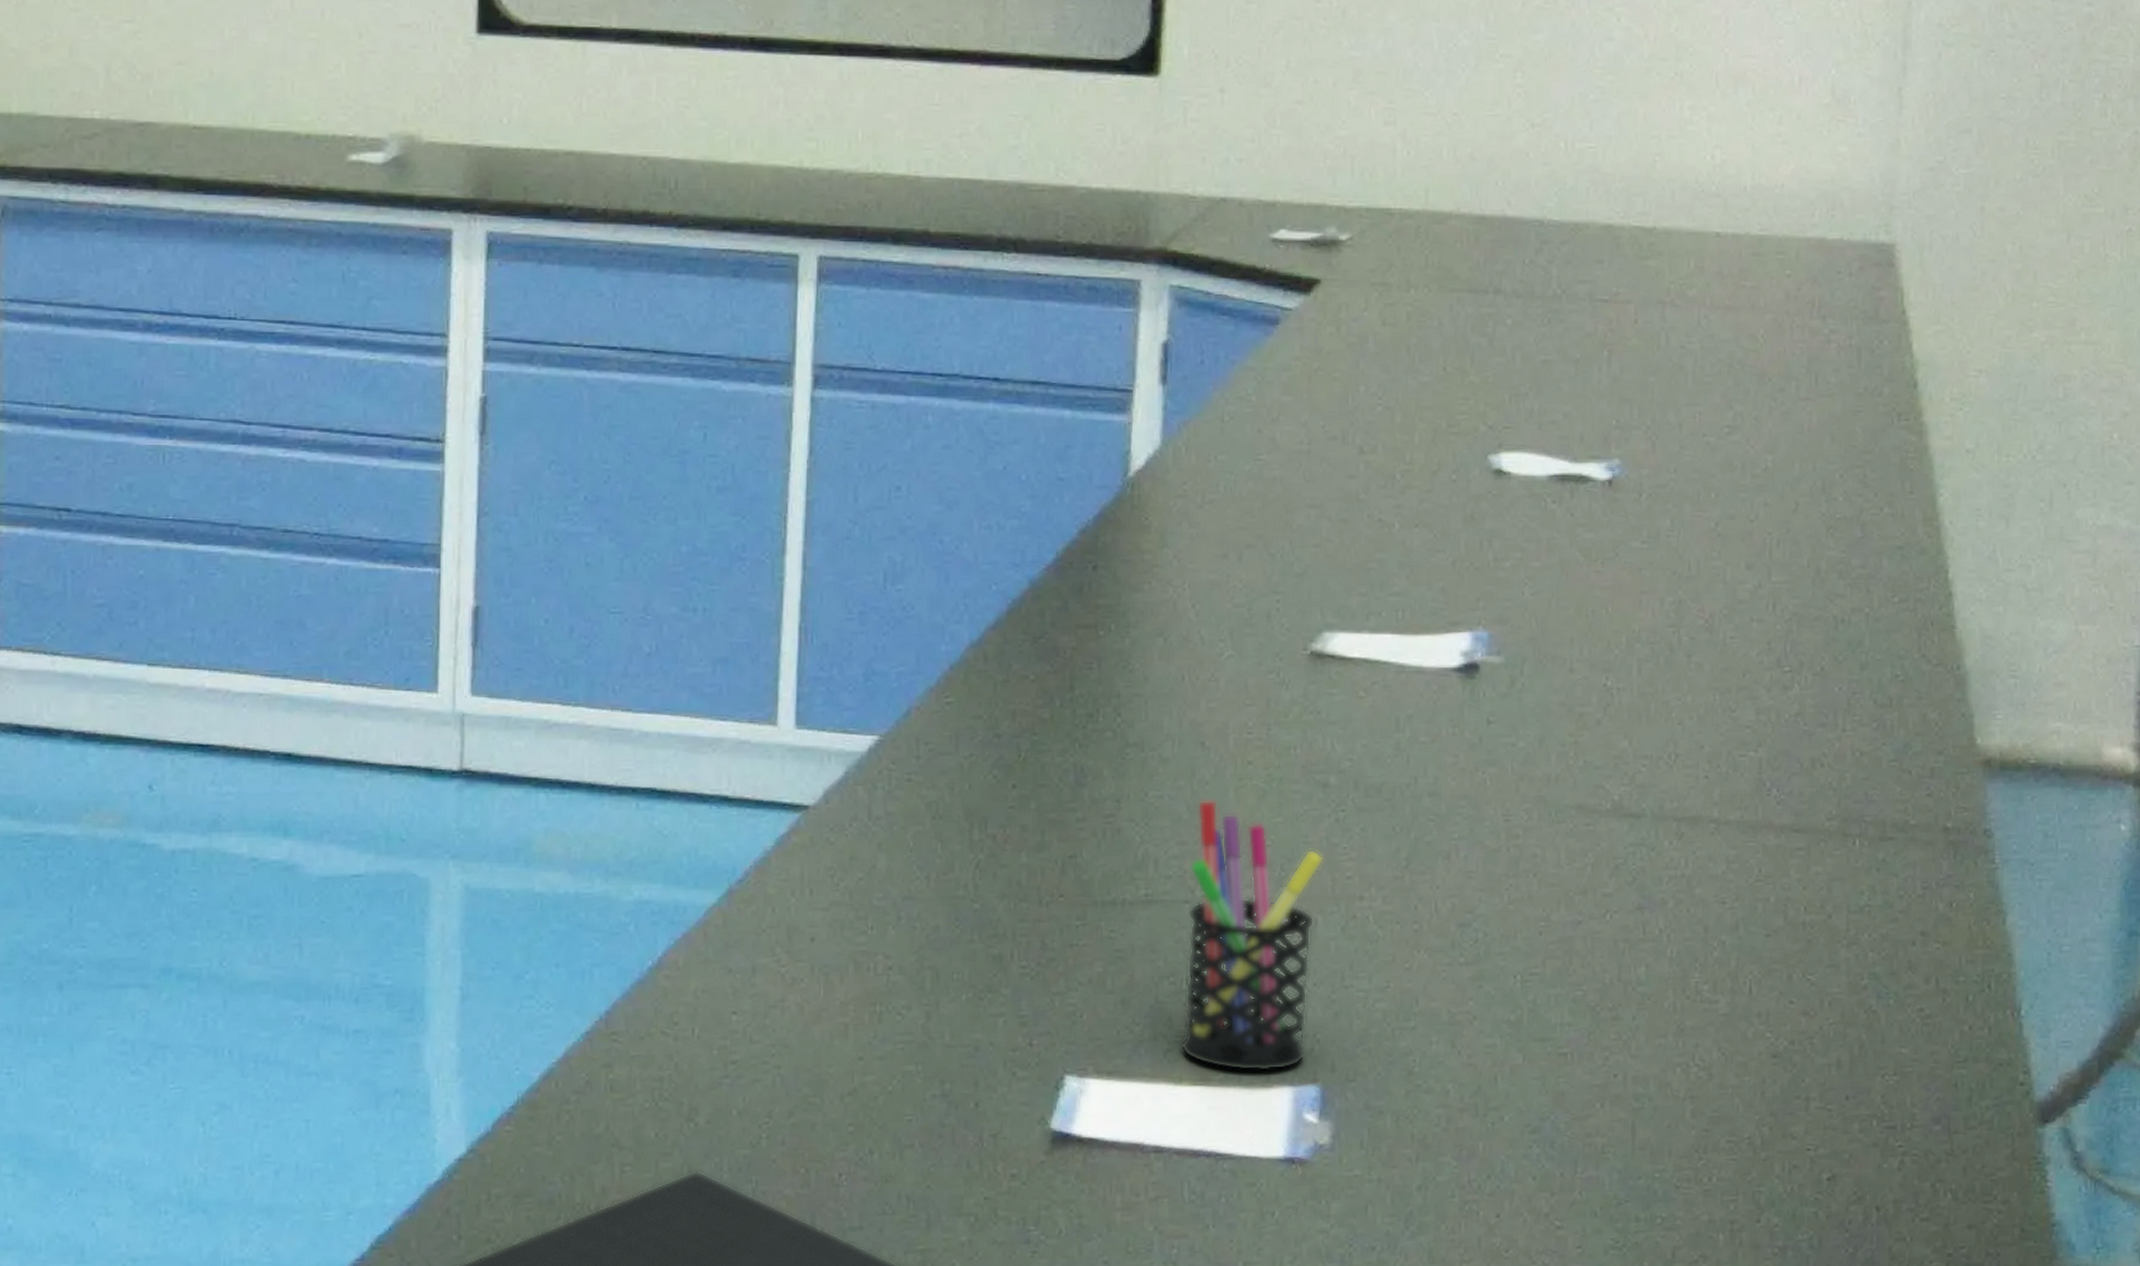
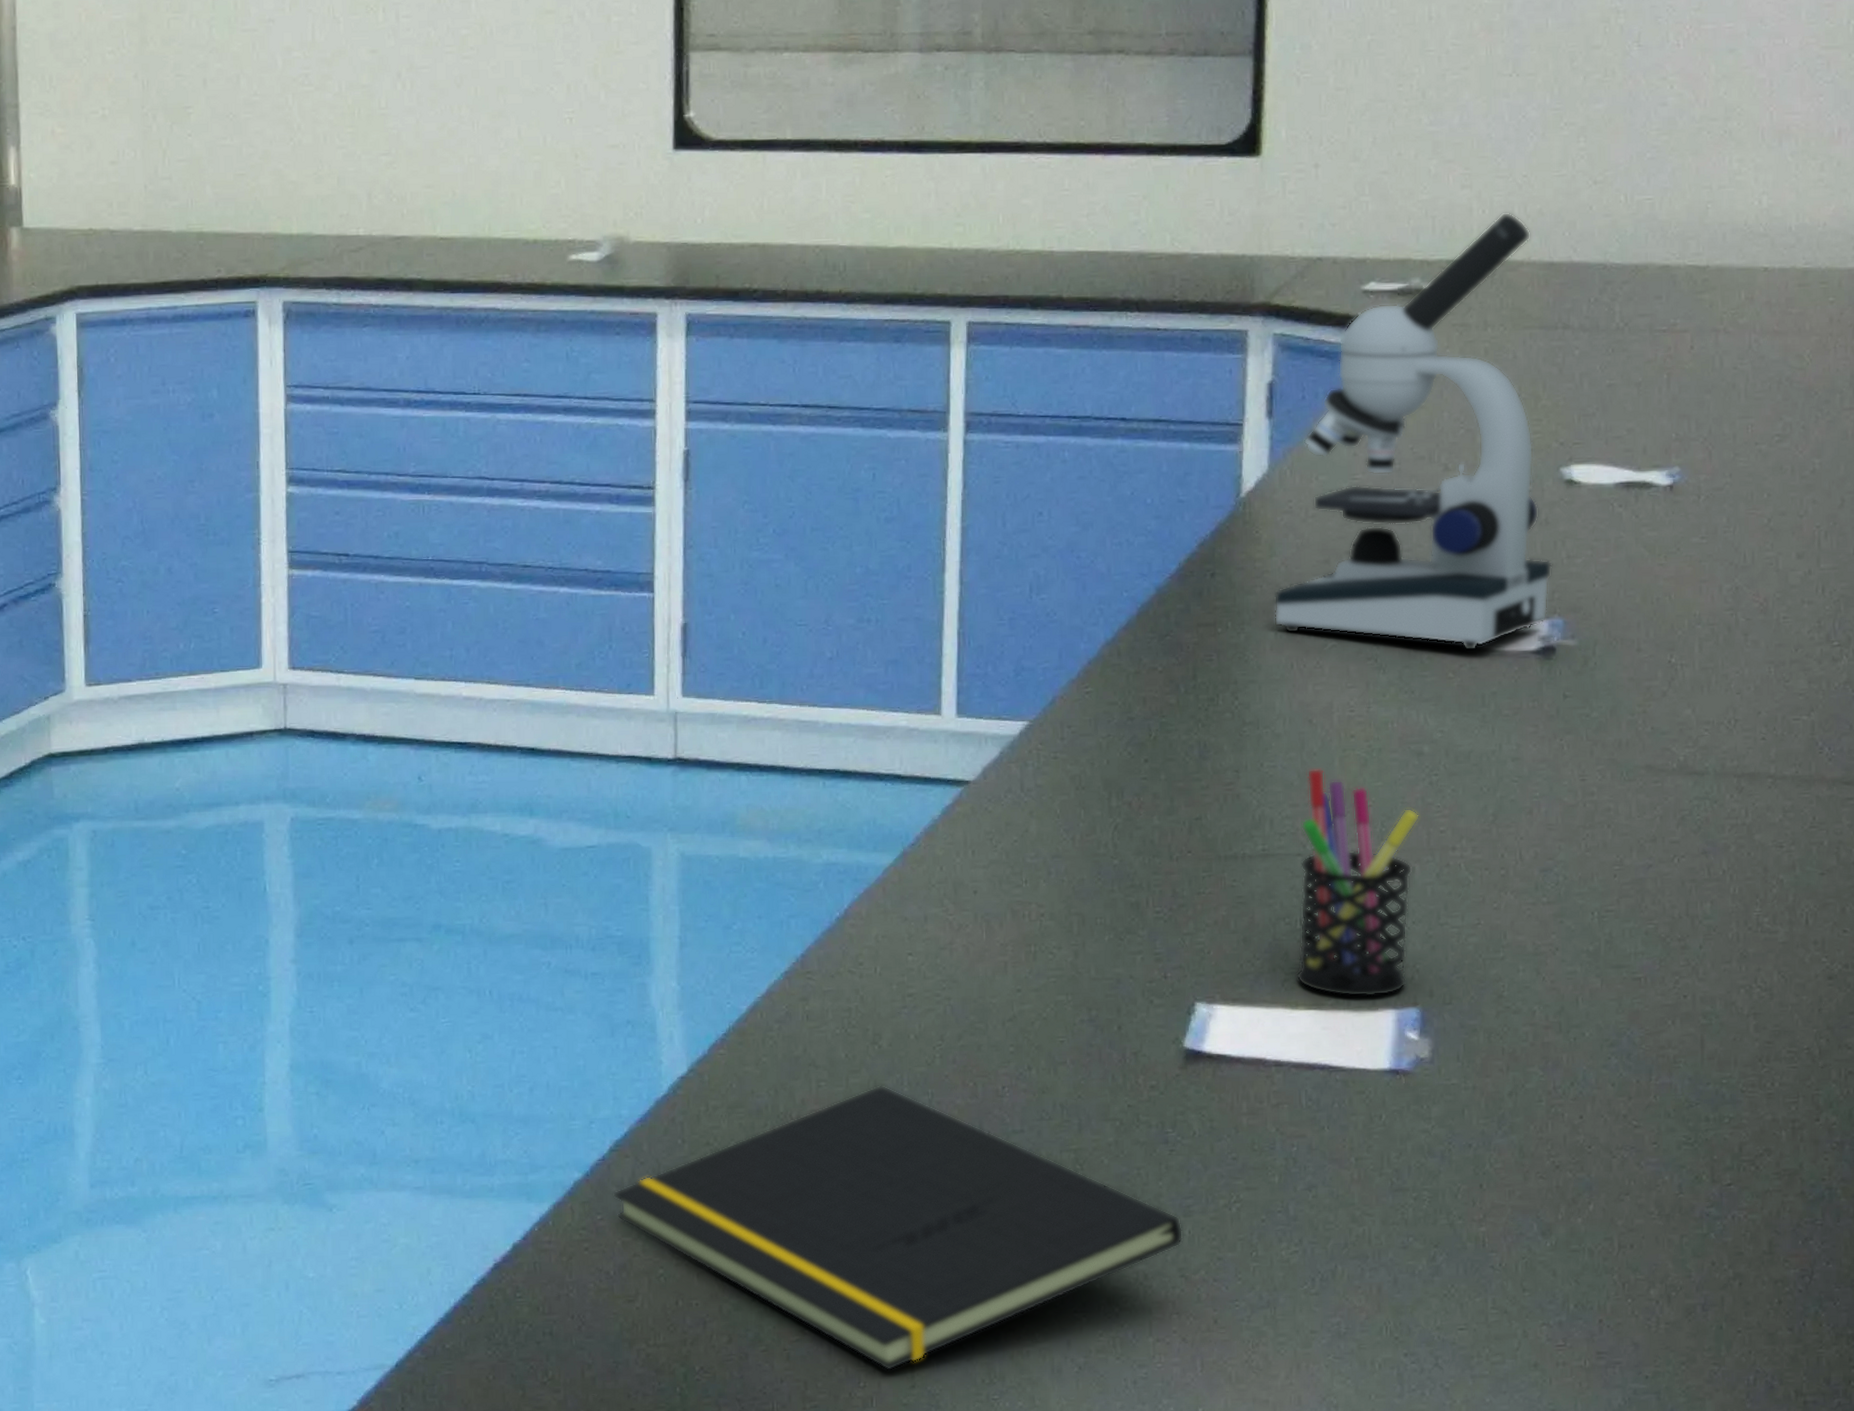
microscope: none [1164,155,1477,667] -> present [1273,212,1552,652]

